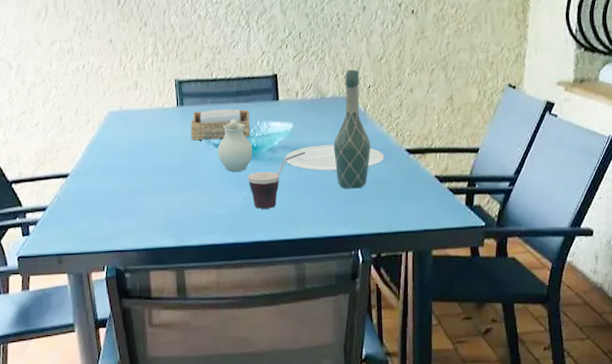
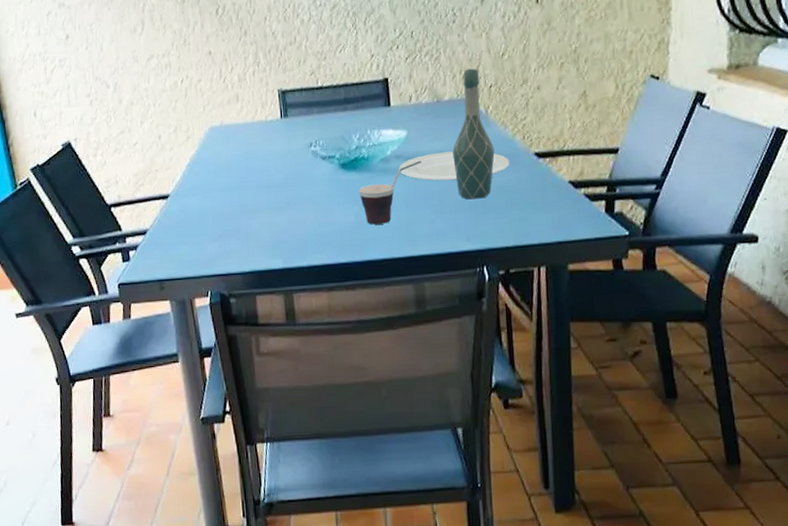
napkin holder: present [190,108,251,141] -> none [295,117,361,154]
pitcher: present [218,118,253,172] -> none [325,128,364,186]

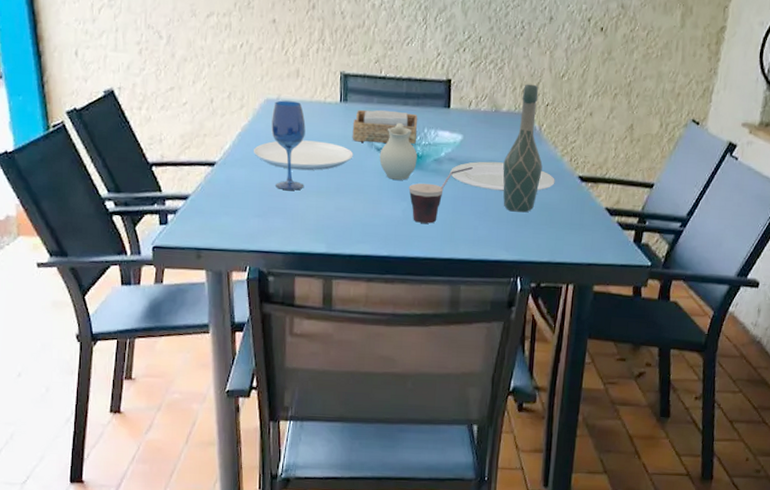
plate: none [203,159,300,191] -> present [254,140,354,171]
wineglass: none [217,125,255,212] -> present [271,100,306,190]
napkin holder: none [295,117,361,154] -> present [352,109,418,146]
pitcher: none [325,128,364,186] -> present [379,122,418,180]

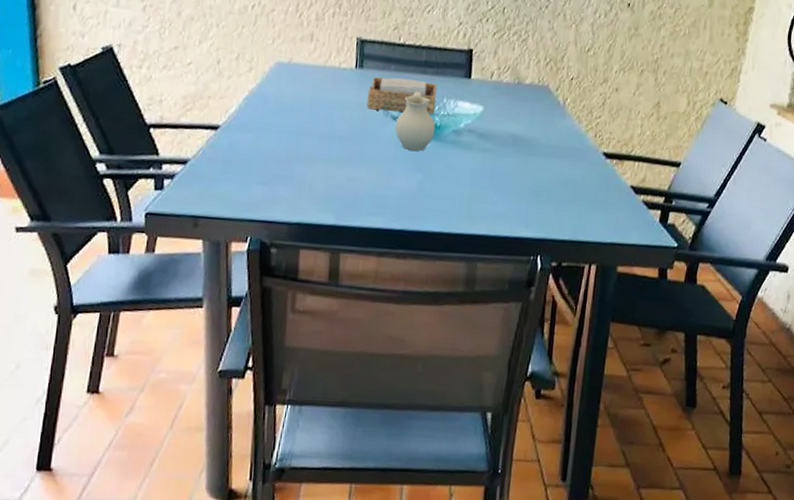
plate: present [254,140,354,171] -> none [261,106,368,138]
wineglass: present [271,100,306,190] -> none [281,64,318,158]
cup: present [408,166,473,224] -> none [425,139,493,197]
plate: present [449,161,555,191] -> none [468,134,579,167]
wine bottle: present [502,84,543,213] -> none [524,57,566,188]

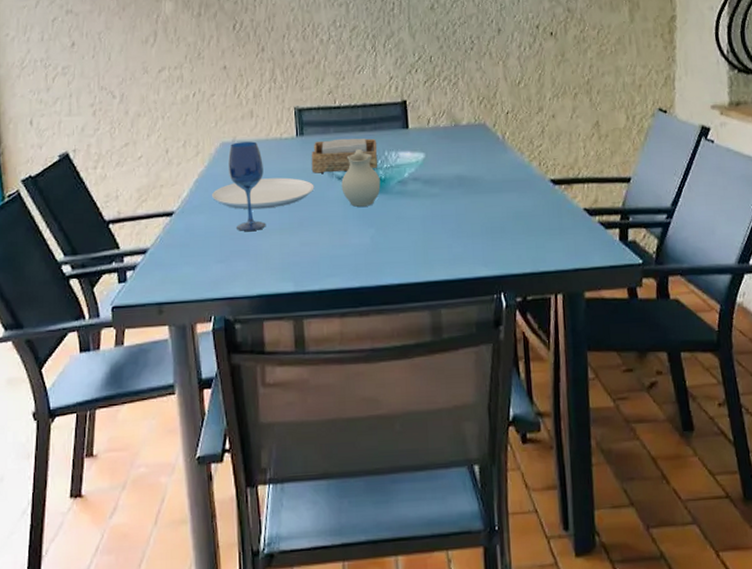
plate: none [261,106,368,138] -> present [212,177,315,210]
wineglass: none [281,64,318,158] -> present [228,141,266,231]

